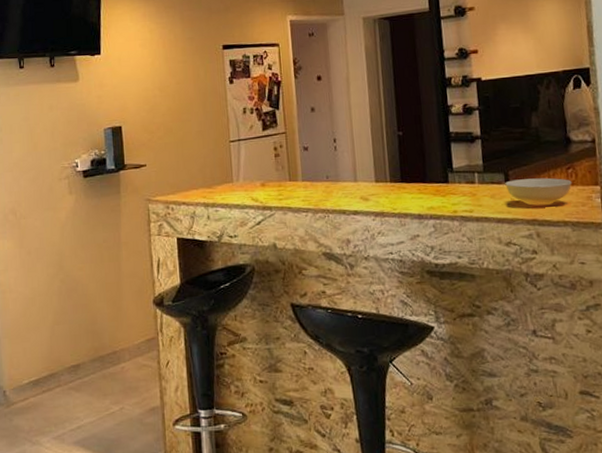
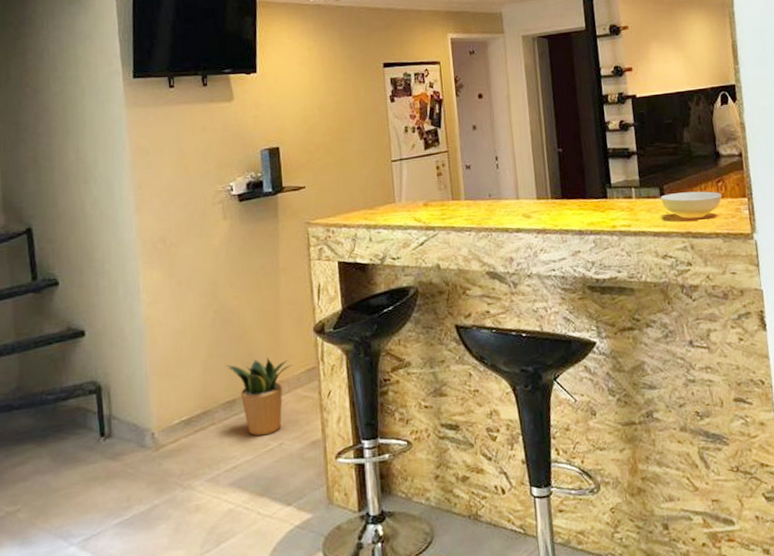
potted plant: none [71,326,134,400] -> present [226,357,293,436]

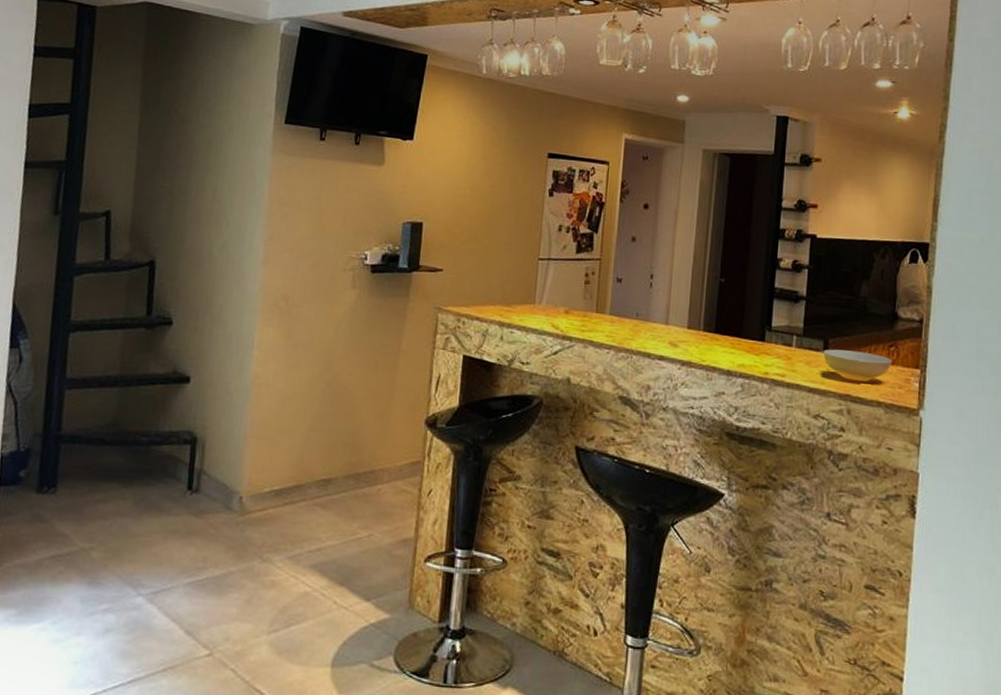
potted plant: present [226,357,293,436] -> none [328,441,398,523]

